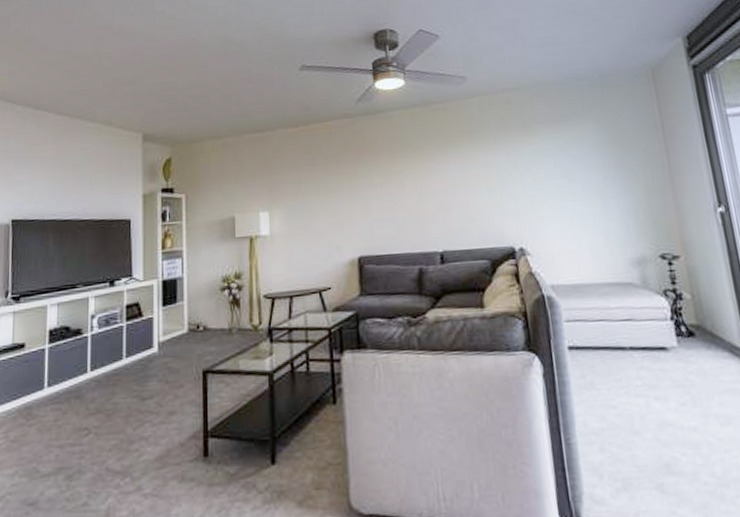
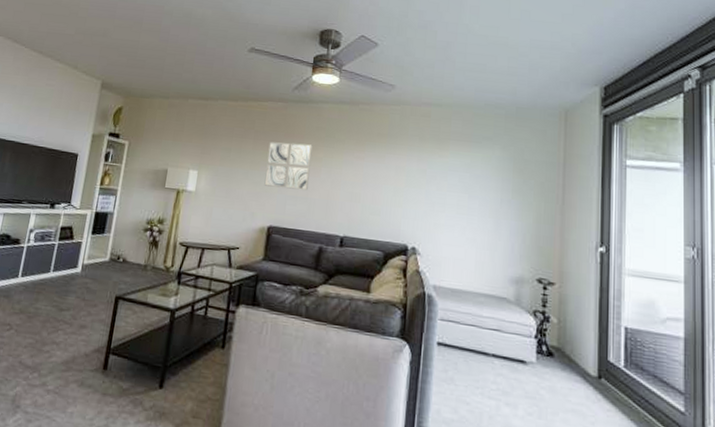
wall art: none [342,158,394,214] -> present [264,141,313,191]

